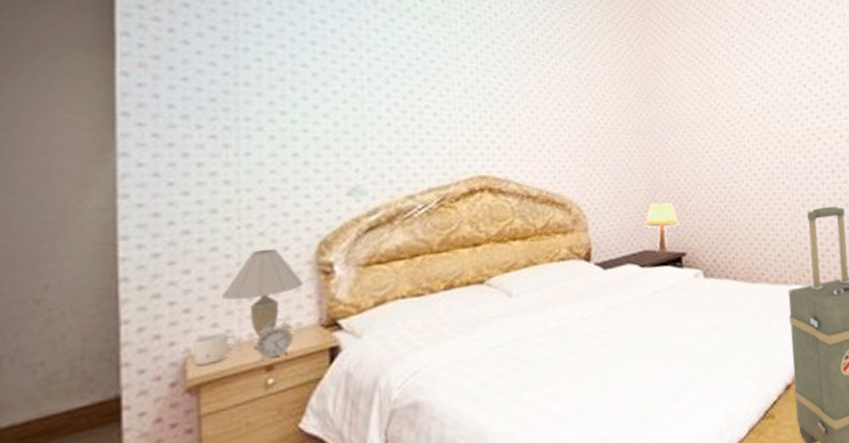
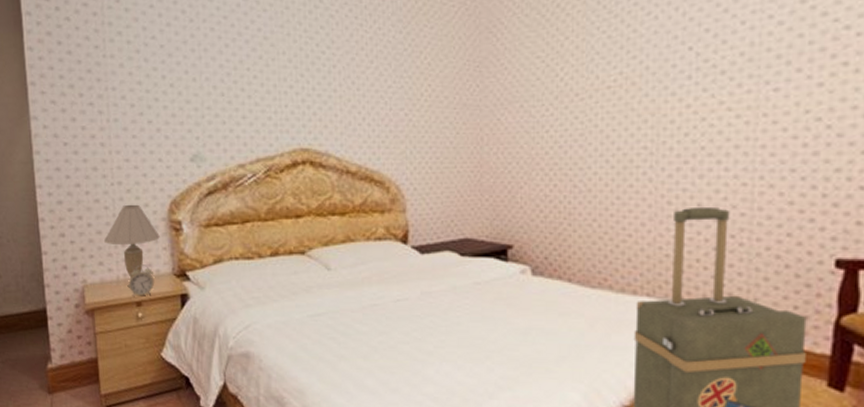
mug: present [193,332,239,366] -> none [88,270,118,294]
table lamp: present [645,203,678,254] -> none [468,188,506,243]

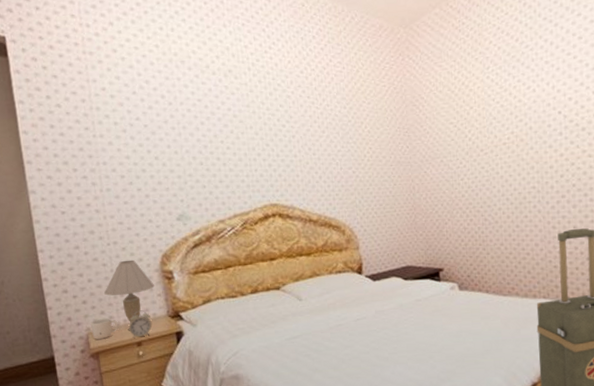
mug: none [88,270,118,294] -> present [91,318,119,339]

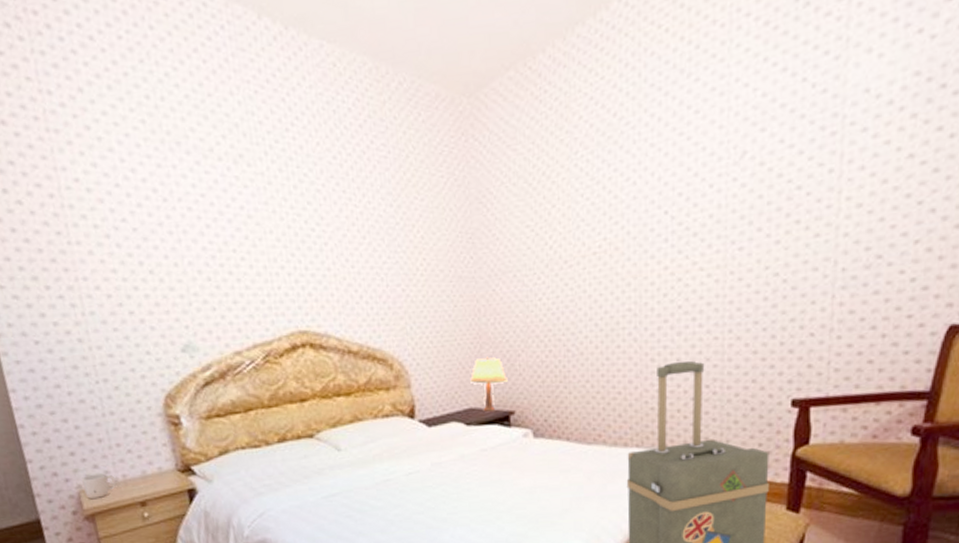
table lamp: present [104,260,155,331] -> none [96,401,158,489]
alarm clock: present [128,310,152,338] -> none [129,463,158,496]
table lamp: none [407,225,436,269] -> present [470,358,506,412]

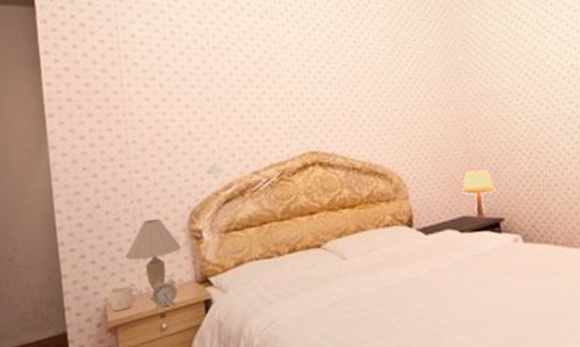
table lamp: none [96,401,158,489] -> present [126,218,181,301]
alarm clock: none [129,463,158,496] -> present [151,275,178,308]

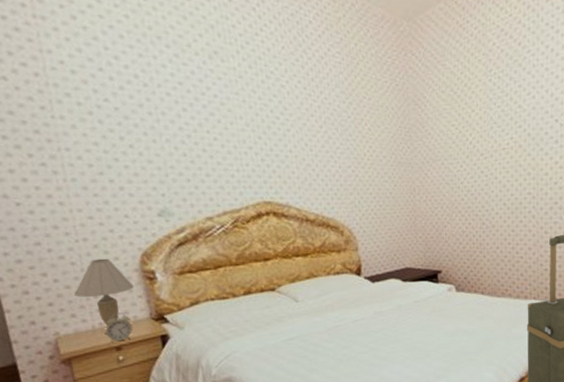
mug: present [109,286,140,311] -> none [59,321,93,345]
table lamp: present [462,170,495,219] -> none [407,228,435,271]

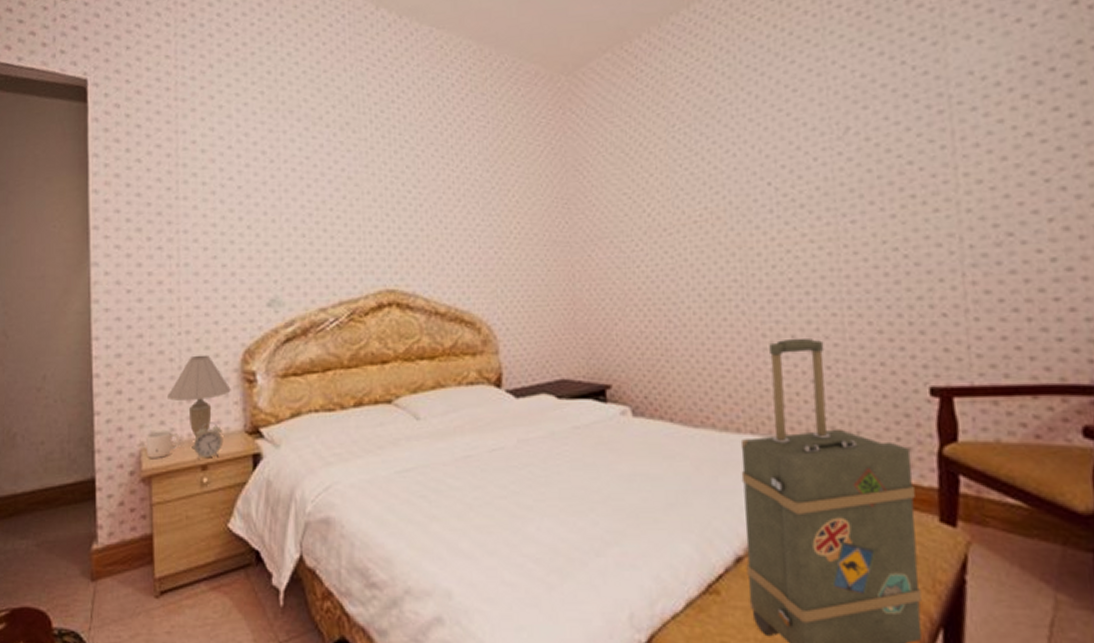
mug: none [59,321,93,345] -> present [146,431,180,458]

